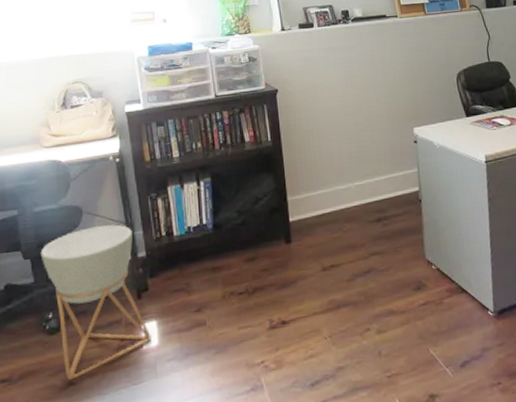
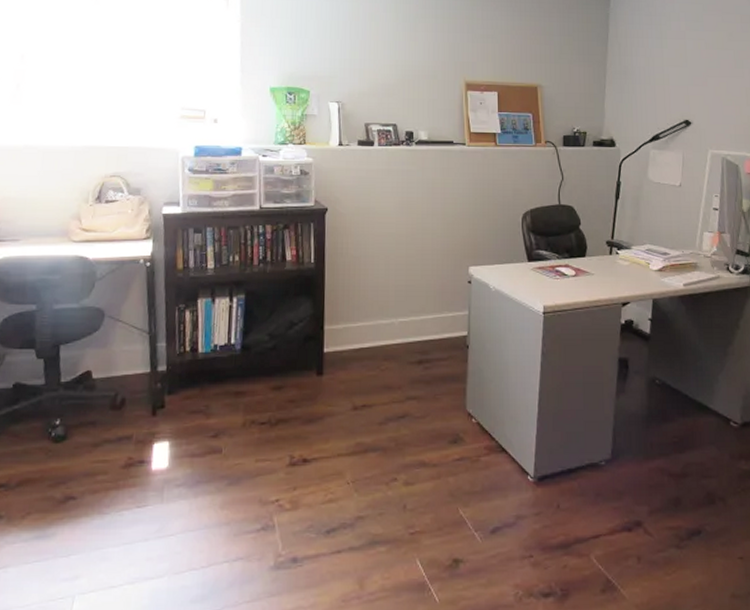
planter: present [40,224,151,380] -> none [55,331,162,494]

